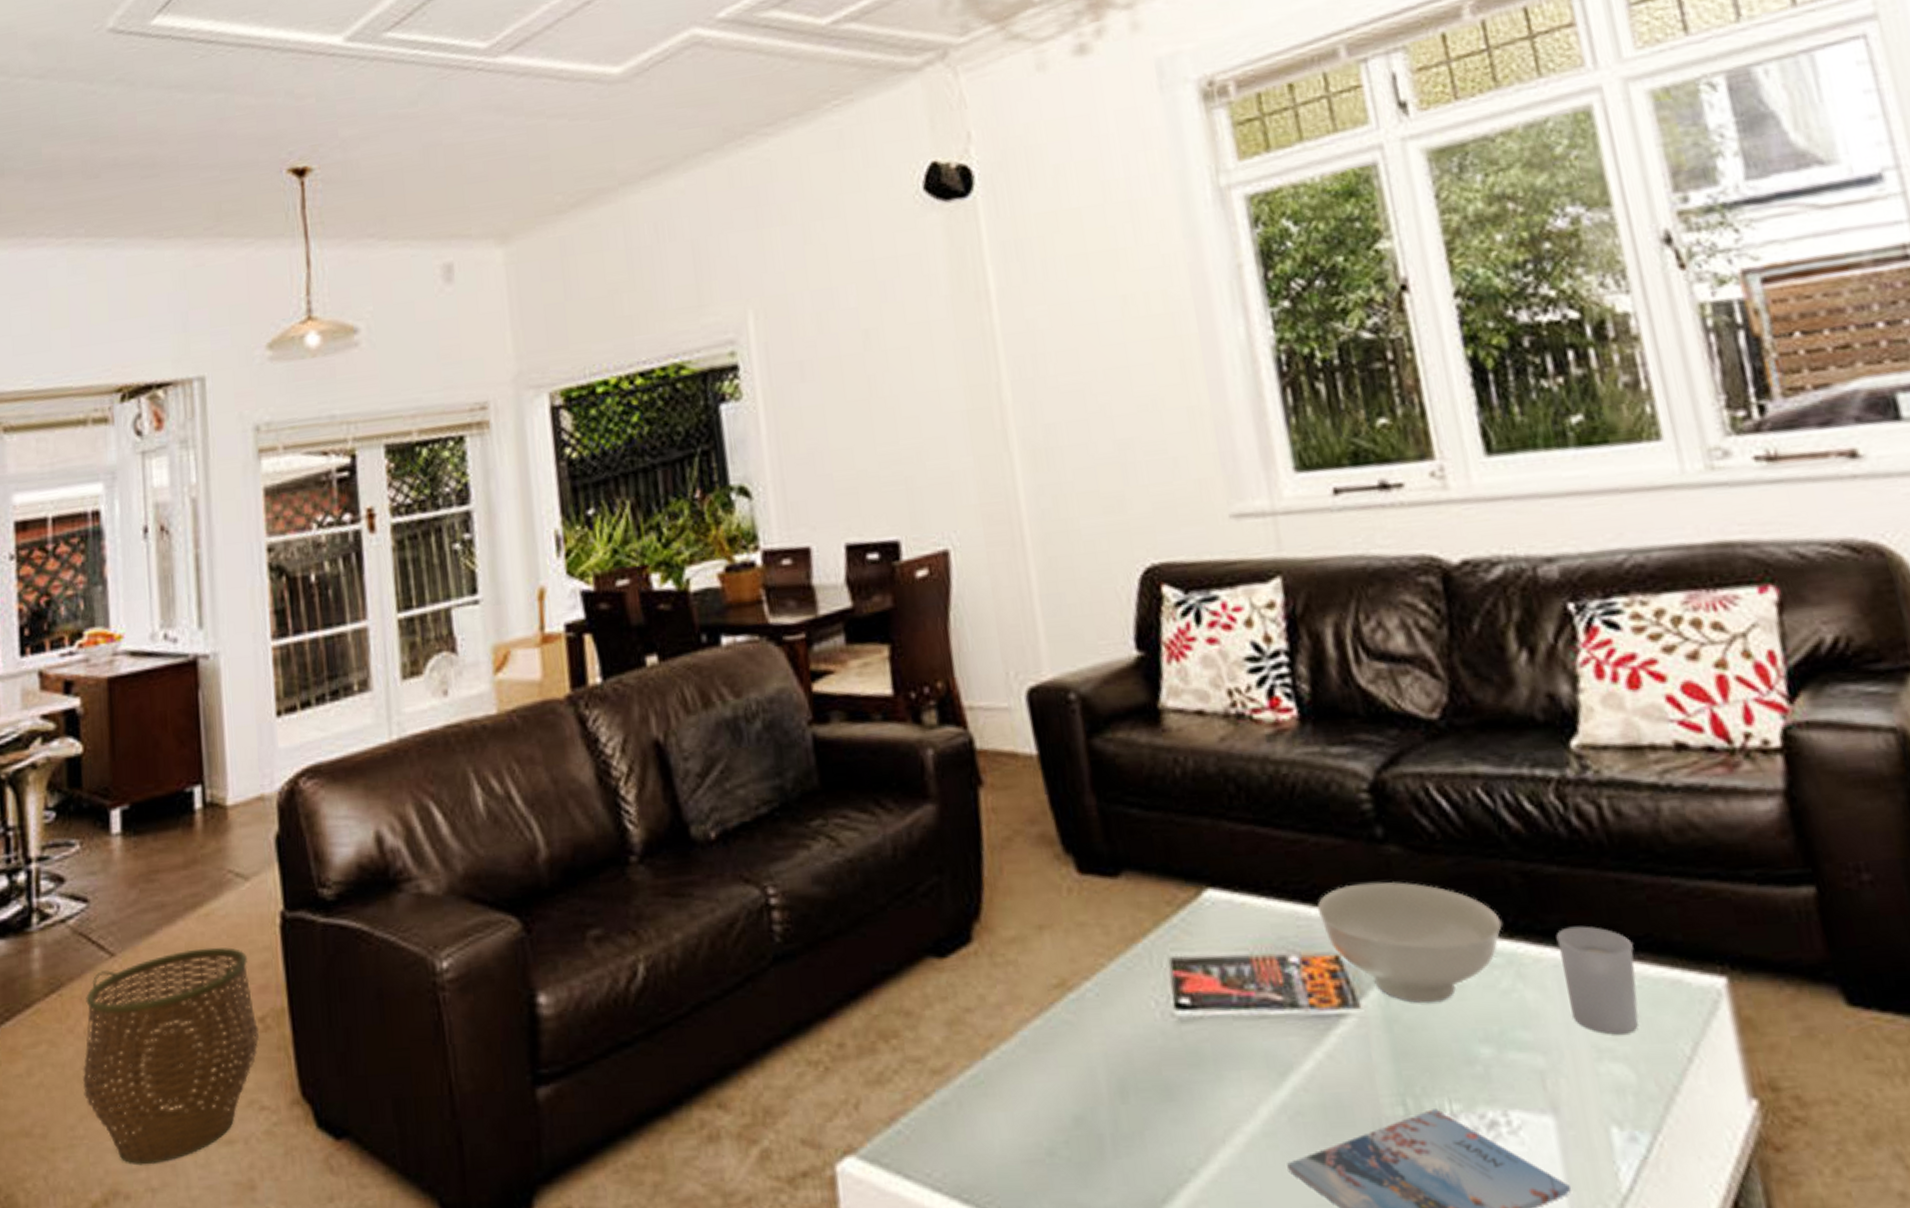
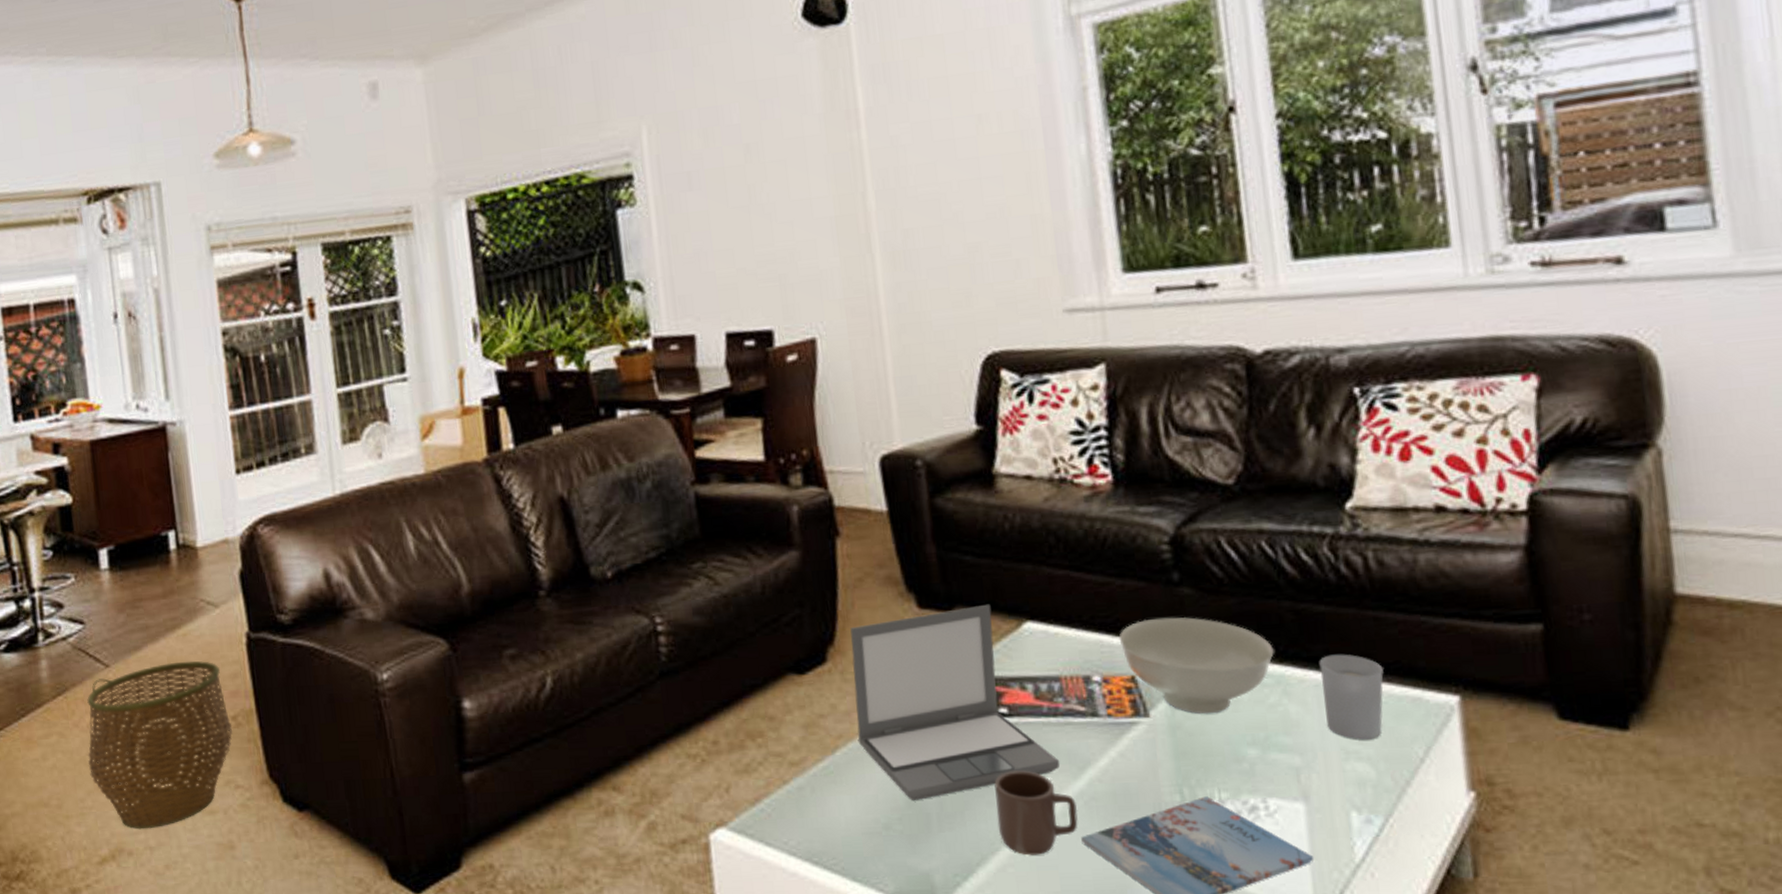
laptop: none [999,867,1256,1118] -> present [850,604,1060,800]
mug: none [1178,1077,1283,1188] -> present [994,770,1078,855]

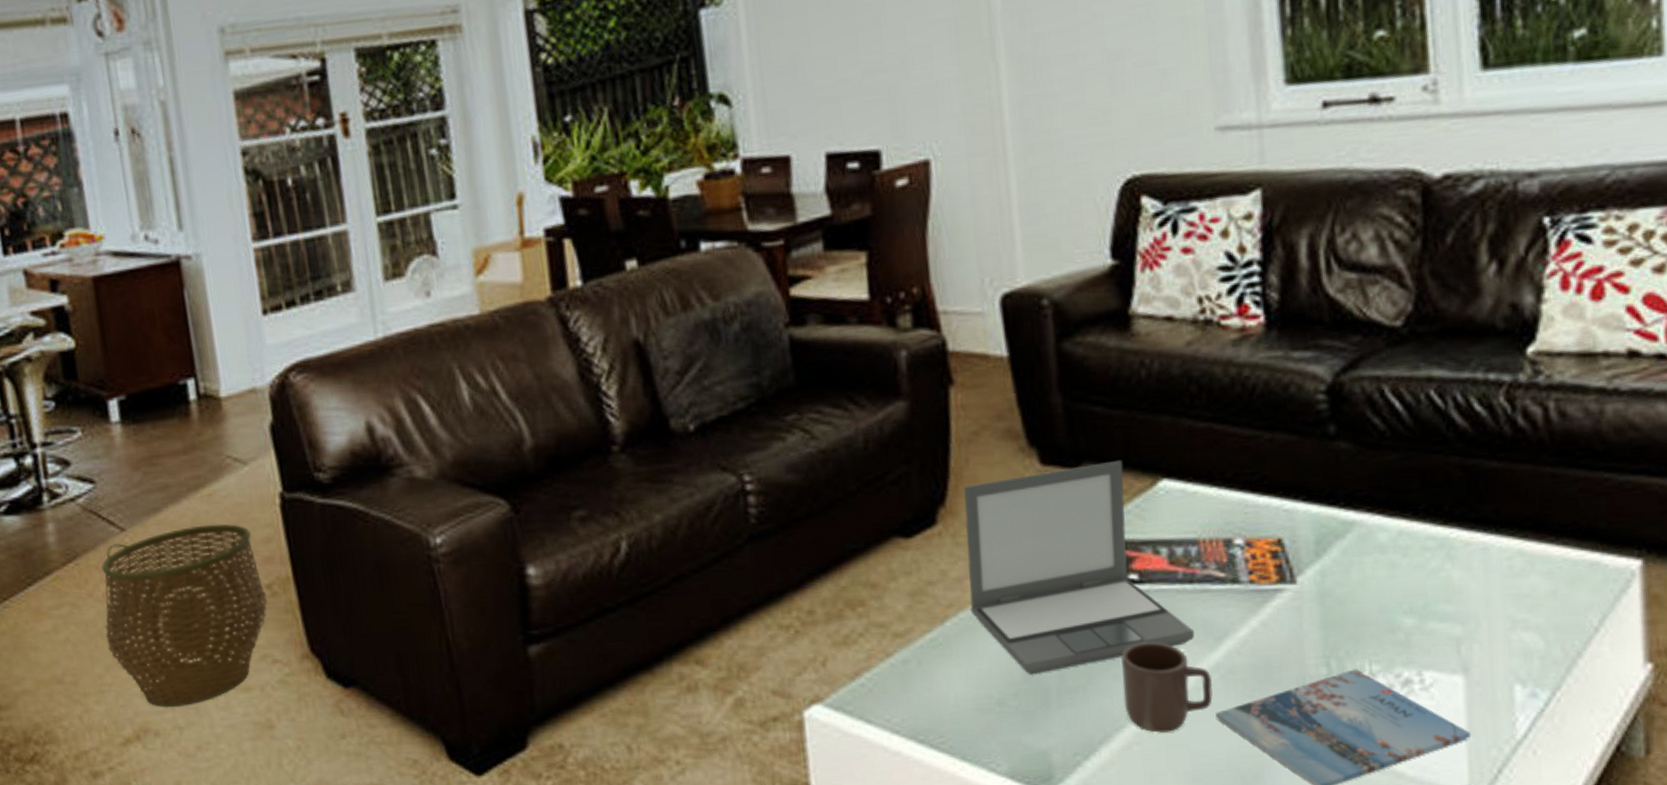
decorative bowl: present [1118,617,1274,714] -> none [1265,474,1438,580]
candle holder: present [1319,654,1384,740] -> none [1488,514,1559,608]

